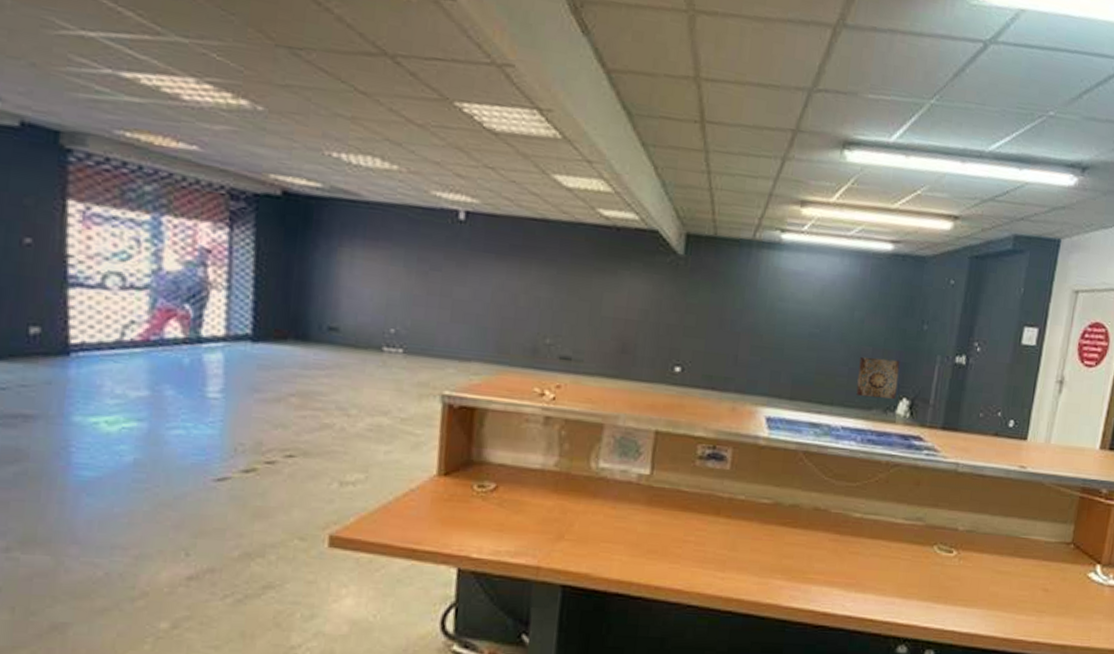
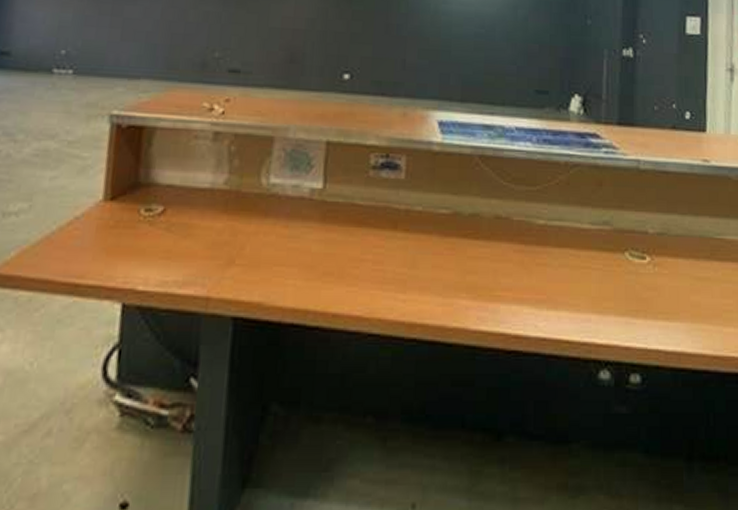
wall art: present [856,357,900,399] -> none [527,54,568,96]

